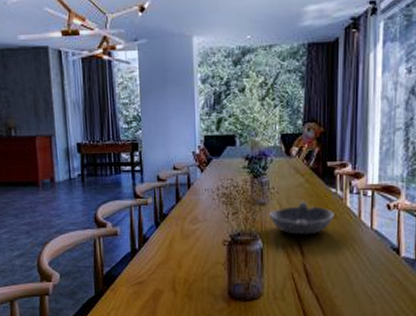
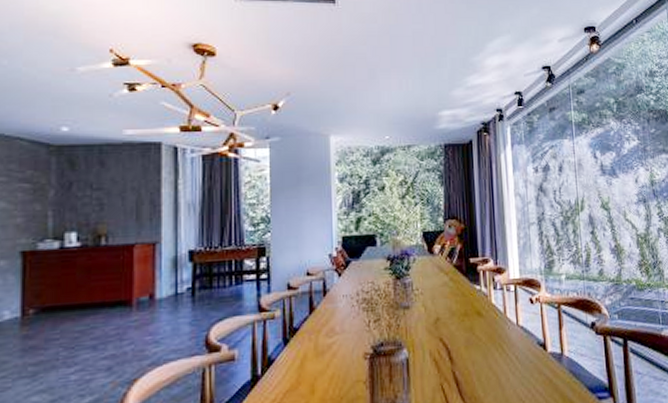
bowl: present [269,202,334,235] -> none [414,301,481,339]

